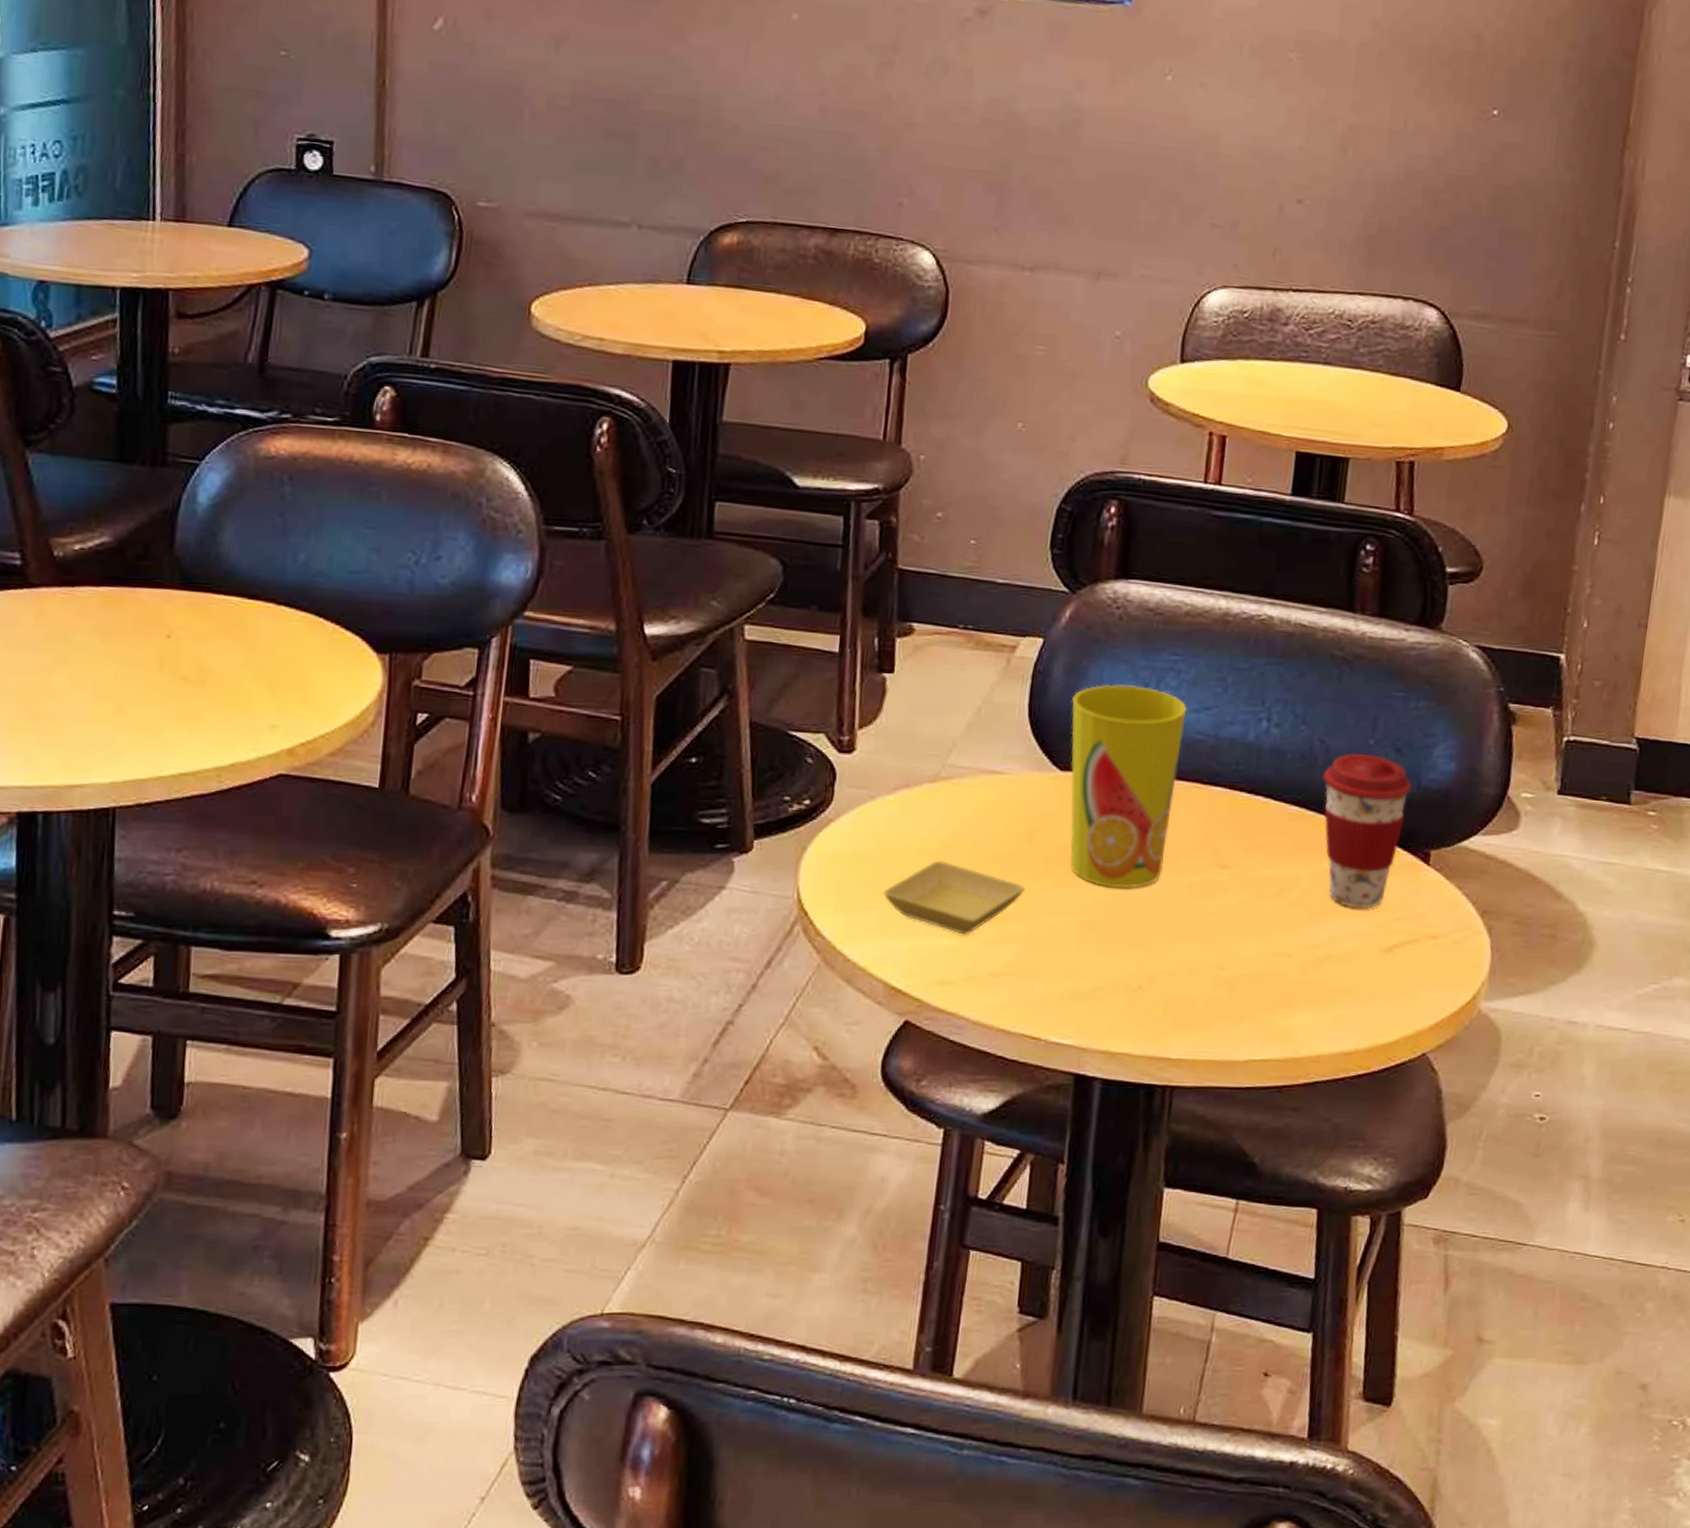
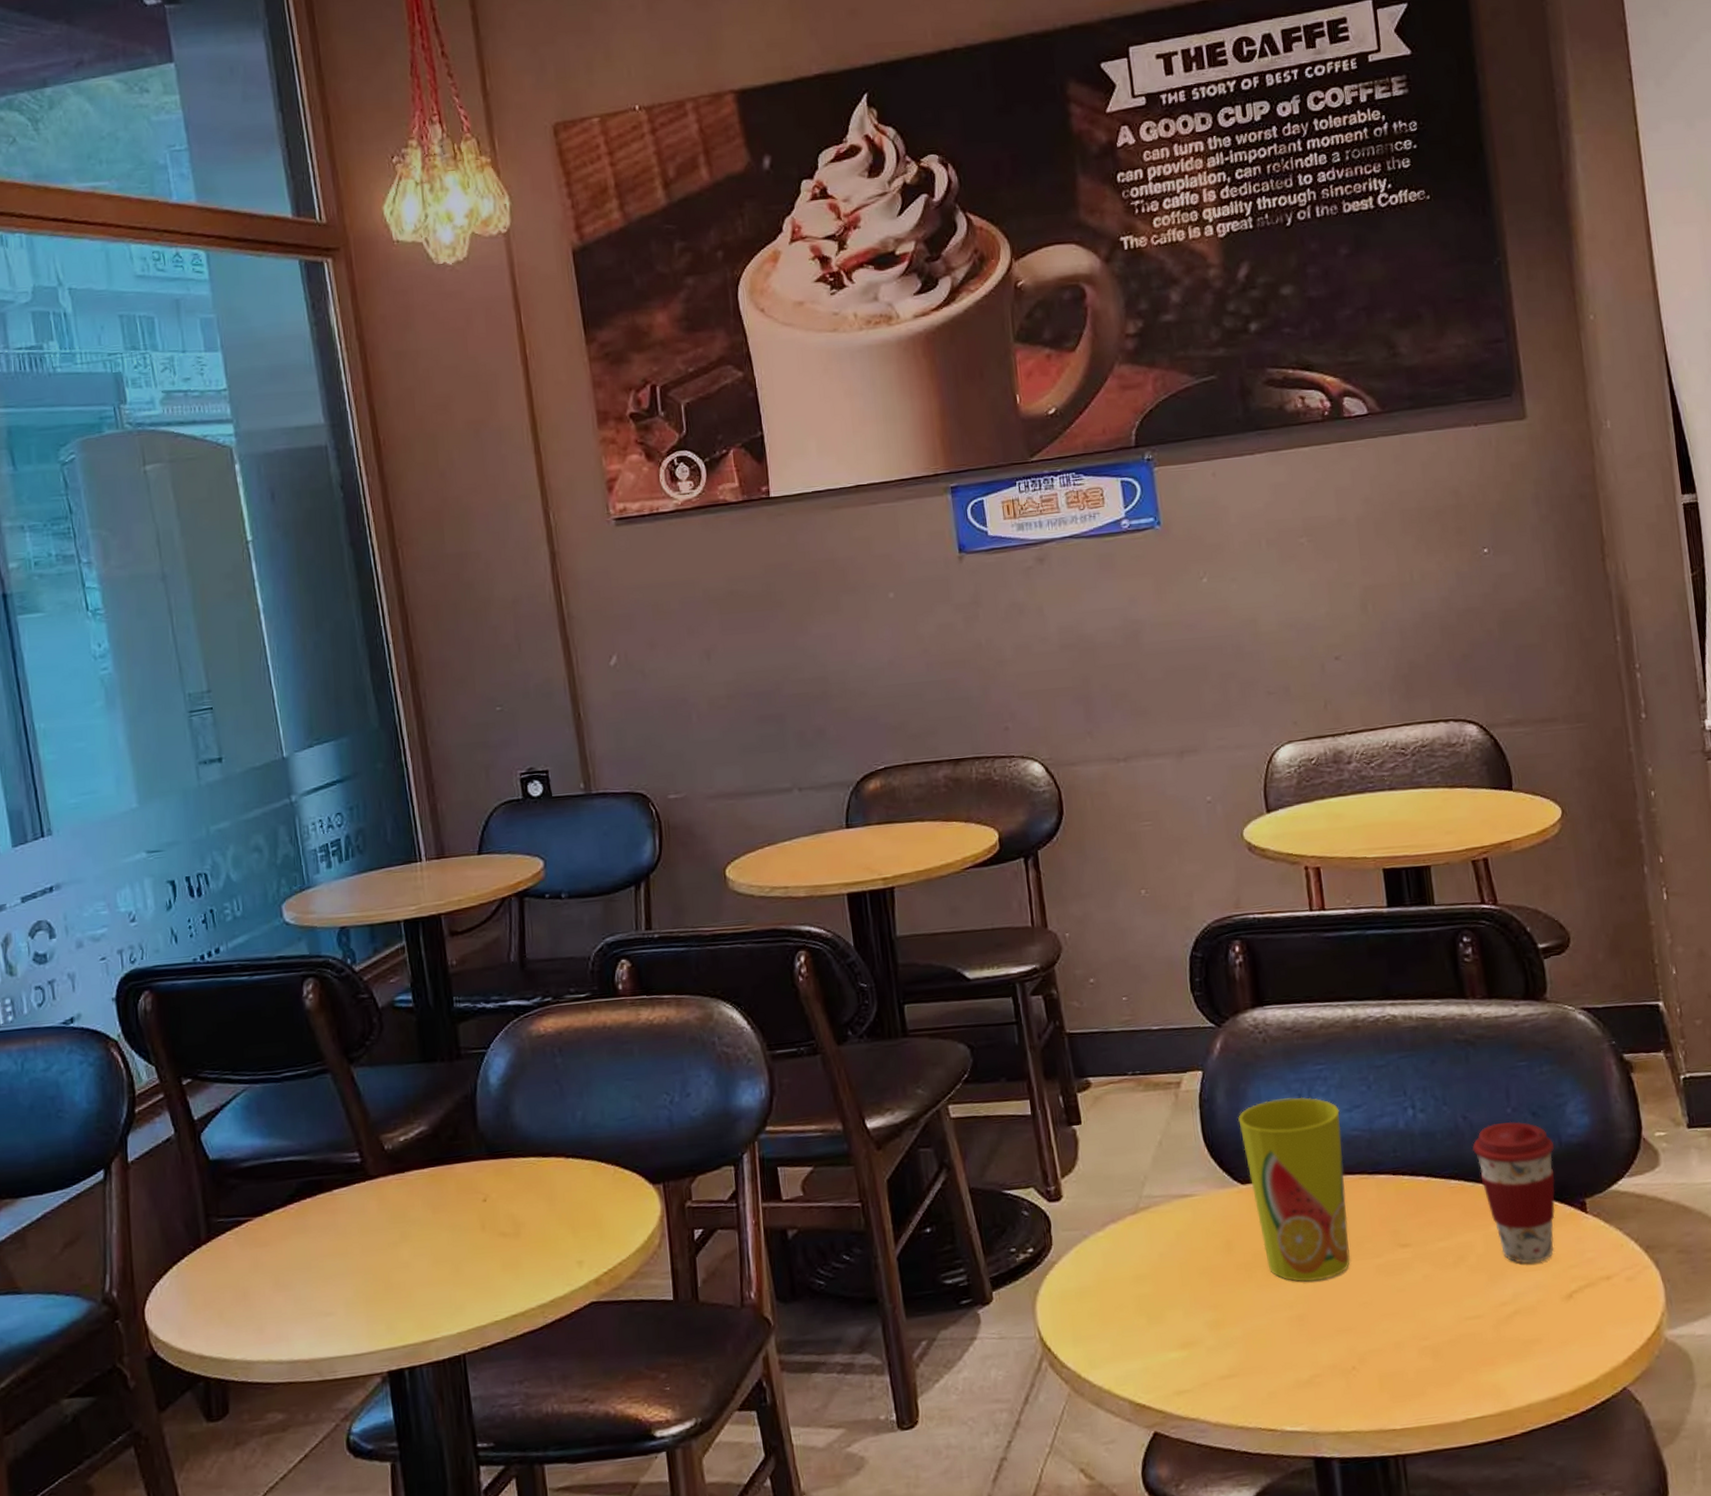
saucer: present [883,860,1025,935] -> none [1112,1282,1234,1346]

